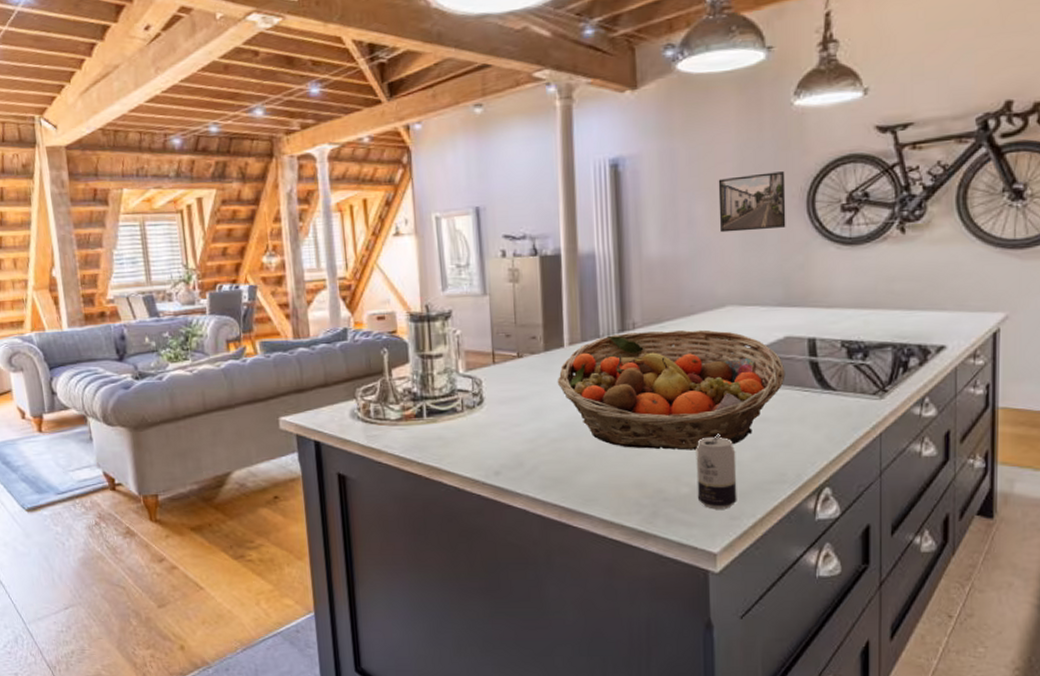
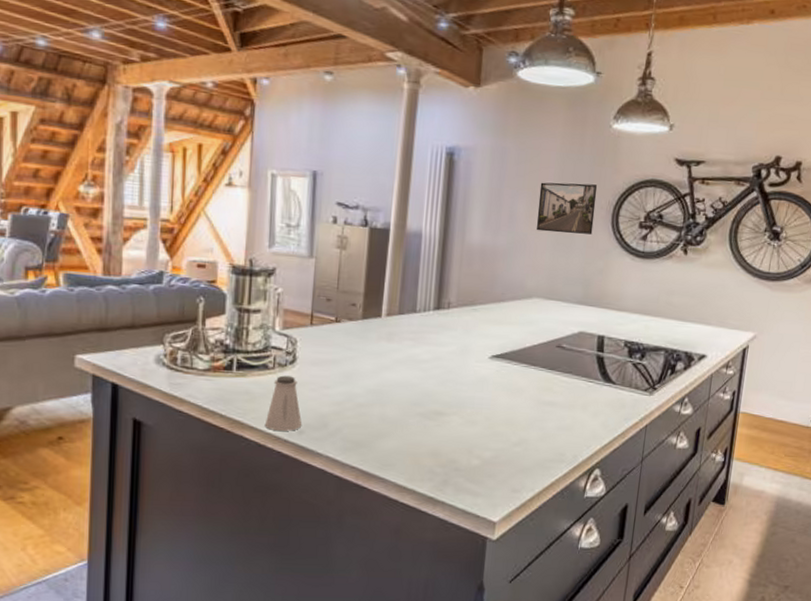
saltshaker: none [461,417,497,474] -> present [264,375,302,431]
fruit basket: present [557,329,786,451] -> none [370,311,576,426]
beverage can: present [696,434,737,510] -> none [485,413,525,482]

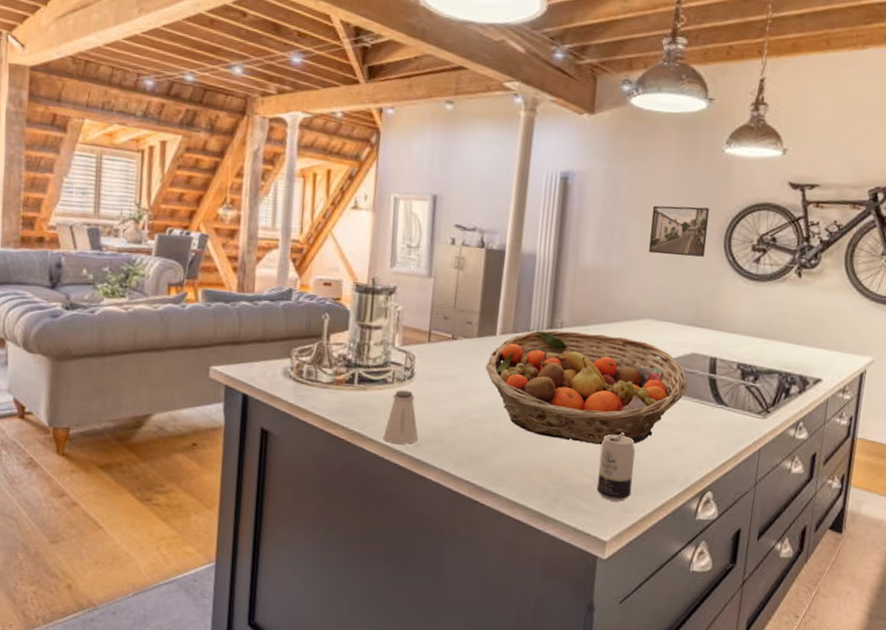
fruit basket: none [370,311,576,426] -> present [485,330,688,445]
beverage can: none [485,413,525,482] -> present [596,432,636,502]

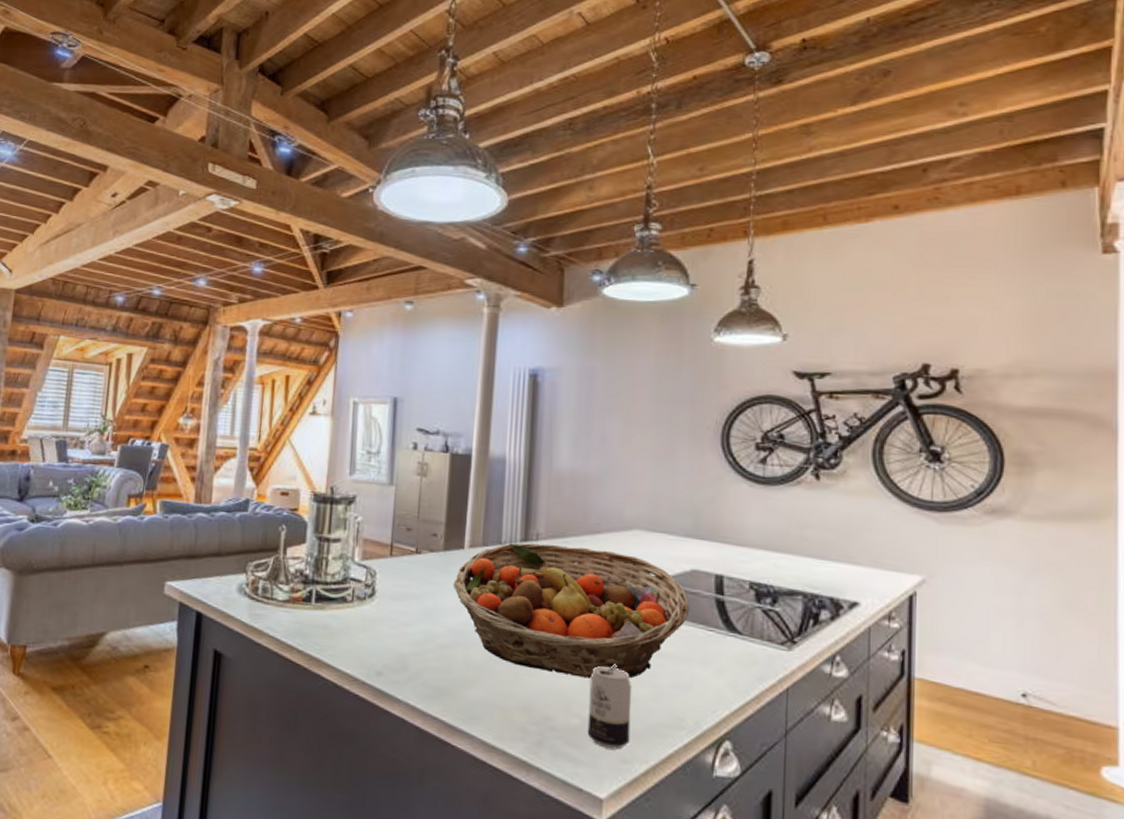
saltshaker: present [383,390,418,444] -> none [342,609,380,672]
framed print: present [648,205,710,257] -> none [632,401,702,458]

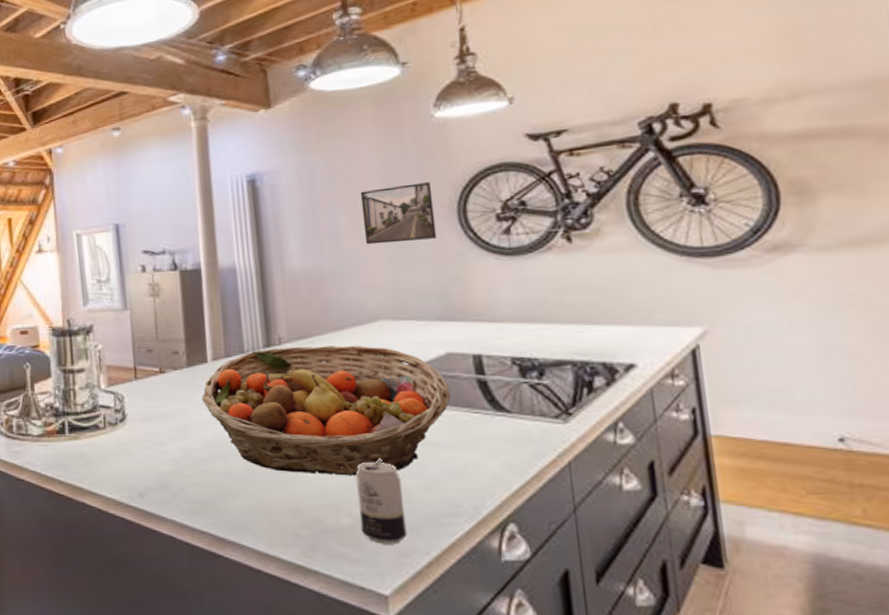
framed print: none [632,401,702,458] -> present [360,182,437,245]

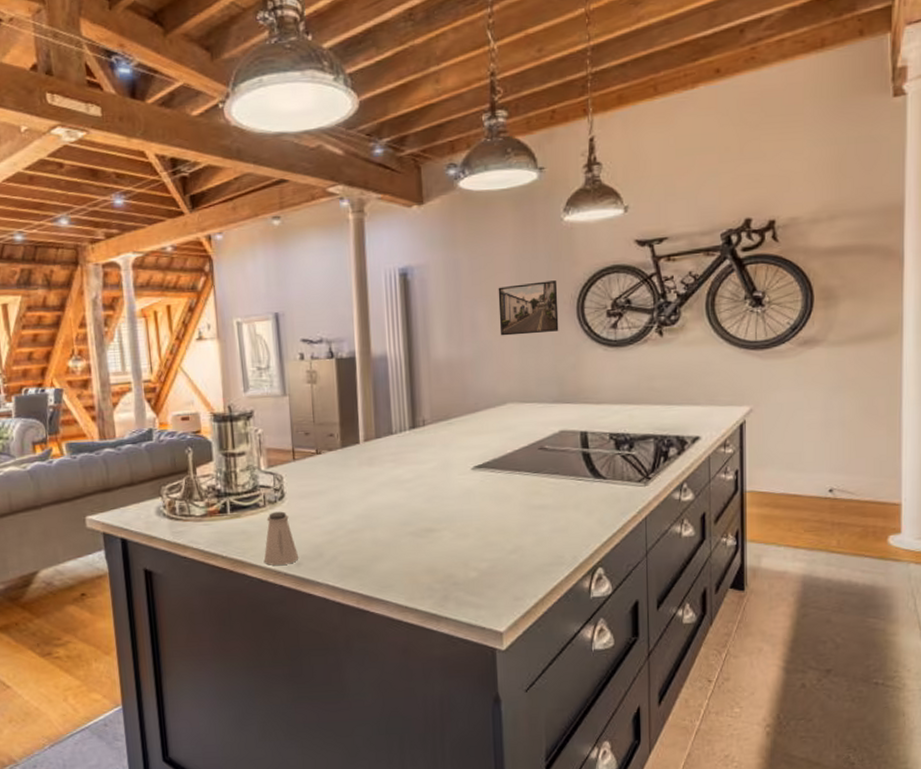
saltshaker: none [103,435,141,495] -> present [263,511,298,565]
fruit basket: present [201,345,451,476] -> none [353,425,561,538]
beverage can: present [355,458,407,544] -> none [482,521,520,592]

